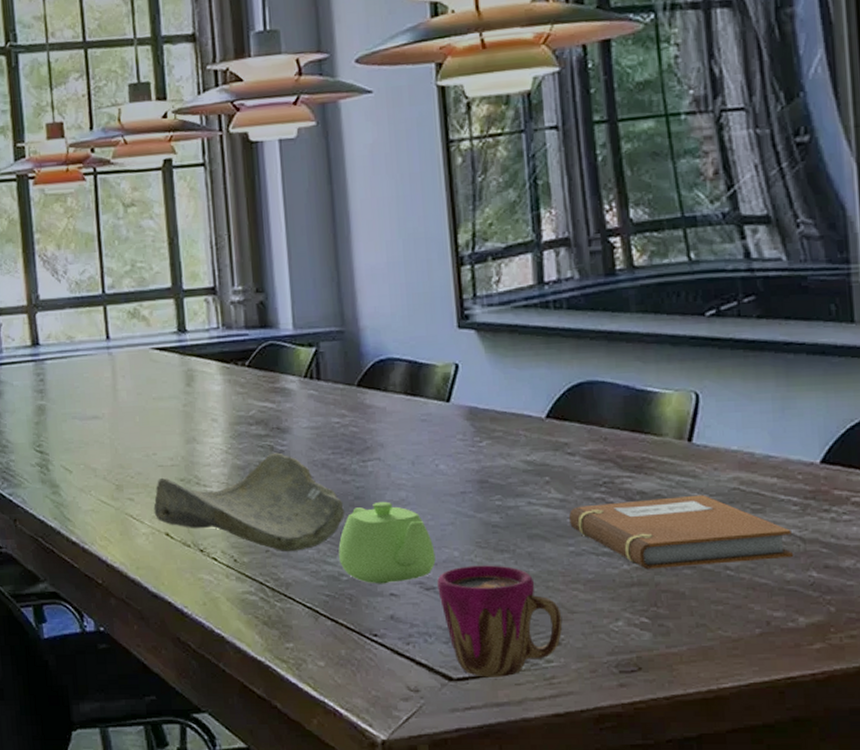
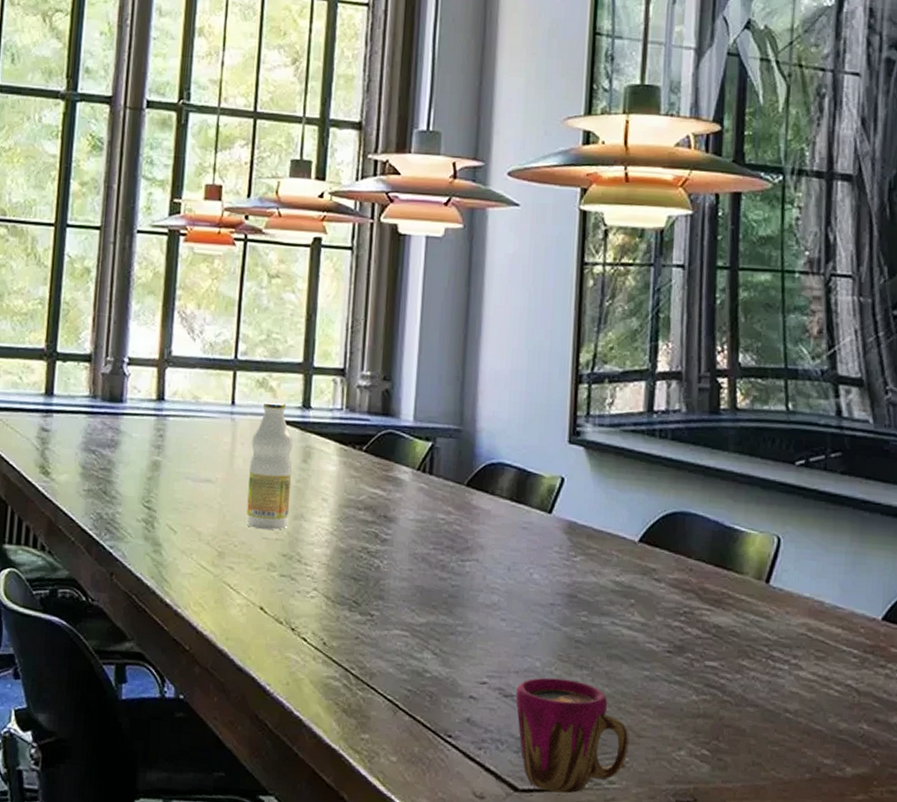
bottle: none [132,329,182,457] -> present [246,401,293,530]
decorative bowl: present [153,452,344,551] -> none [251,540,437,642]
teapot: present [338,501,436,584] -> none [425,602,518,686]
notebook: present [568,494,793,569] -> none [647,632,849,708]

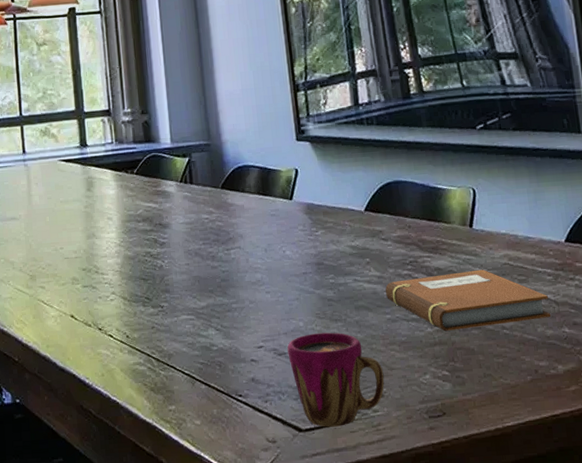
bottle: present [246,401,293,530] -> none [44,144,84,251]
notebook: none [647,632,849,708] -> present [385,269,550,331]

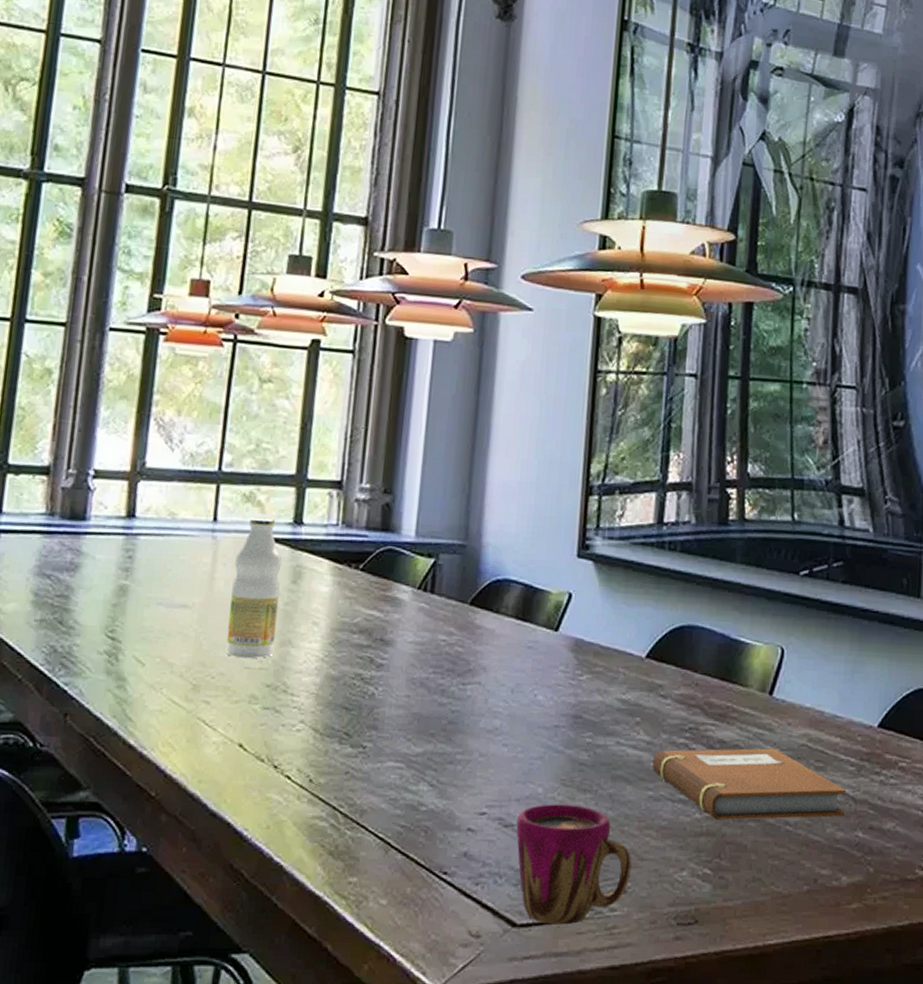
bottle: none [44,144,84,251] -> present [226,516,282,658]

